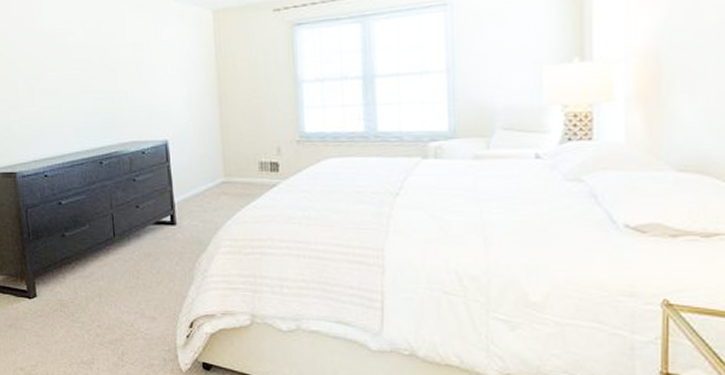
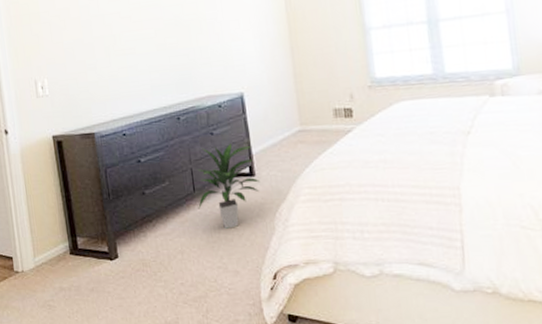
indoor plant: none [118,191,182,275] -> present [198,144,261,229]

